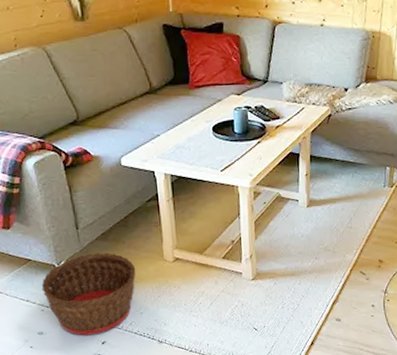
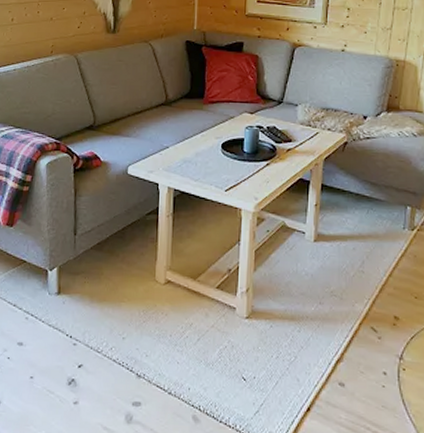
basket: present [41,253,136,336] -> none [30,263,125,356]

